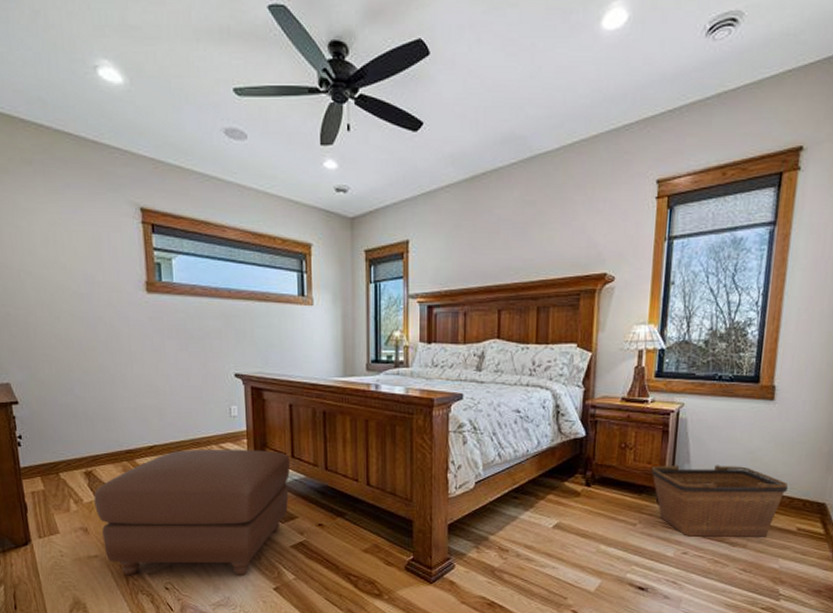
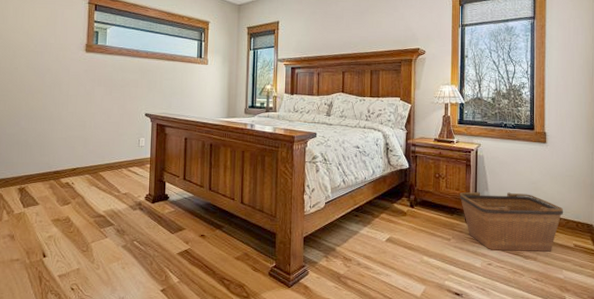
ottoman: present [93,449,291,576] -> none [23,171,183,278]

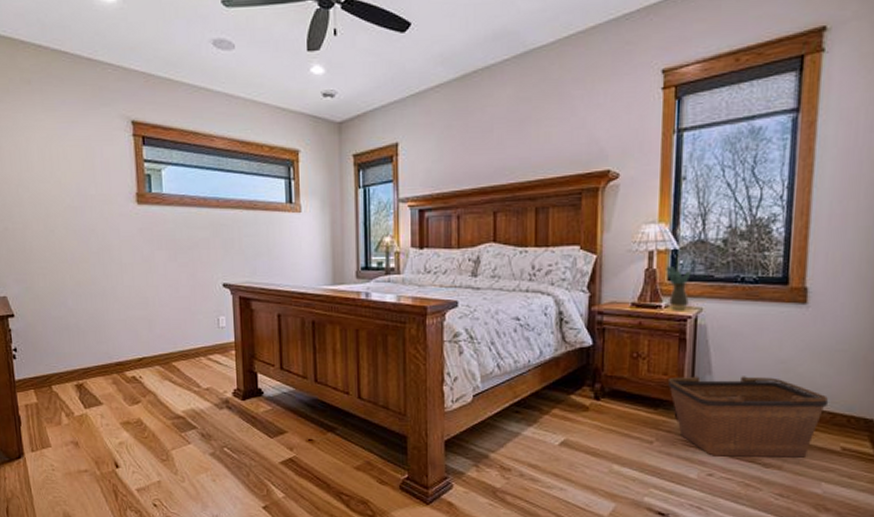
vase: none [456,114,473,146] -> present [666,265,692,311]

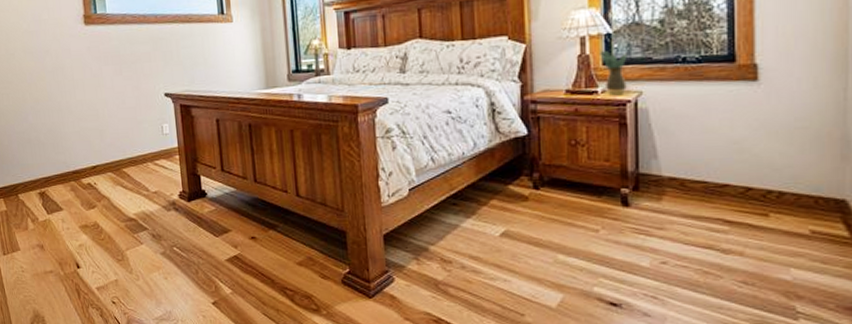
bicycle basket: present [667,376,829,458] -> none [610,159,792,243]

